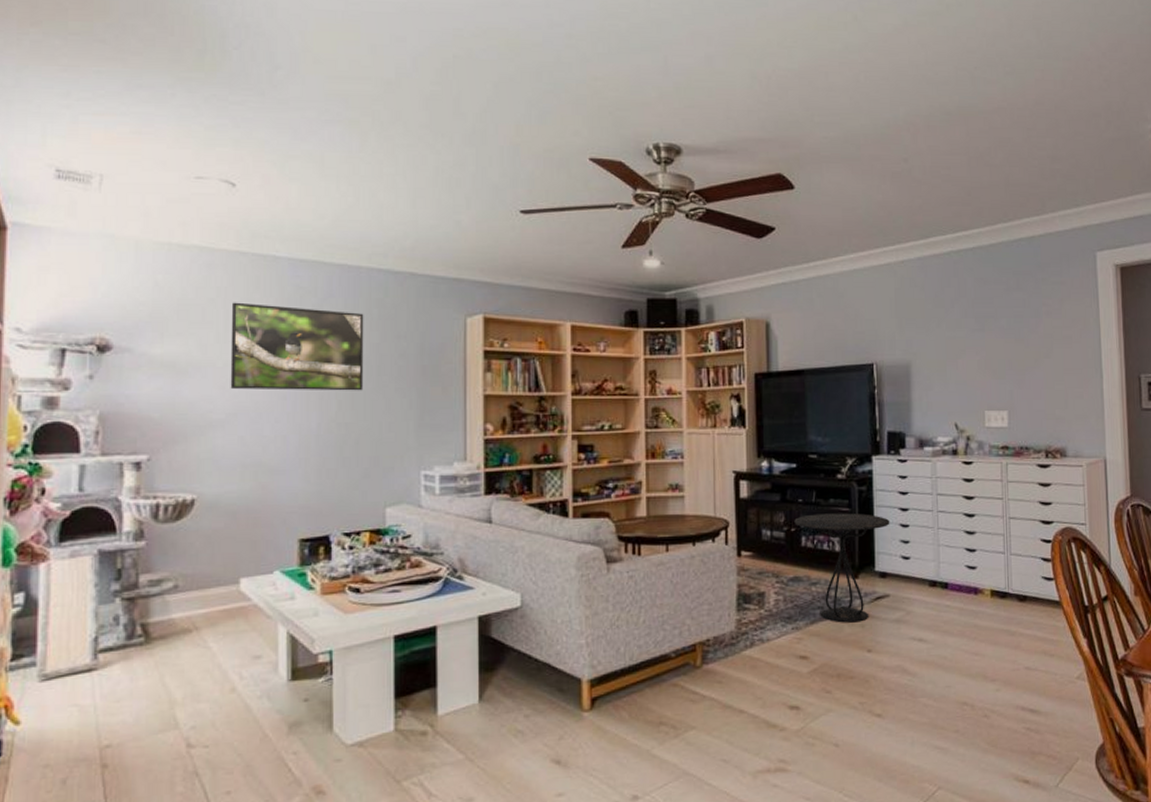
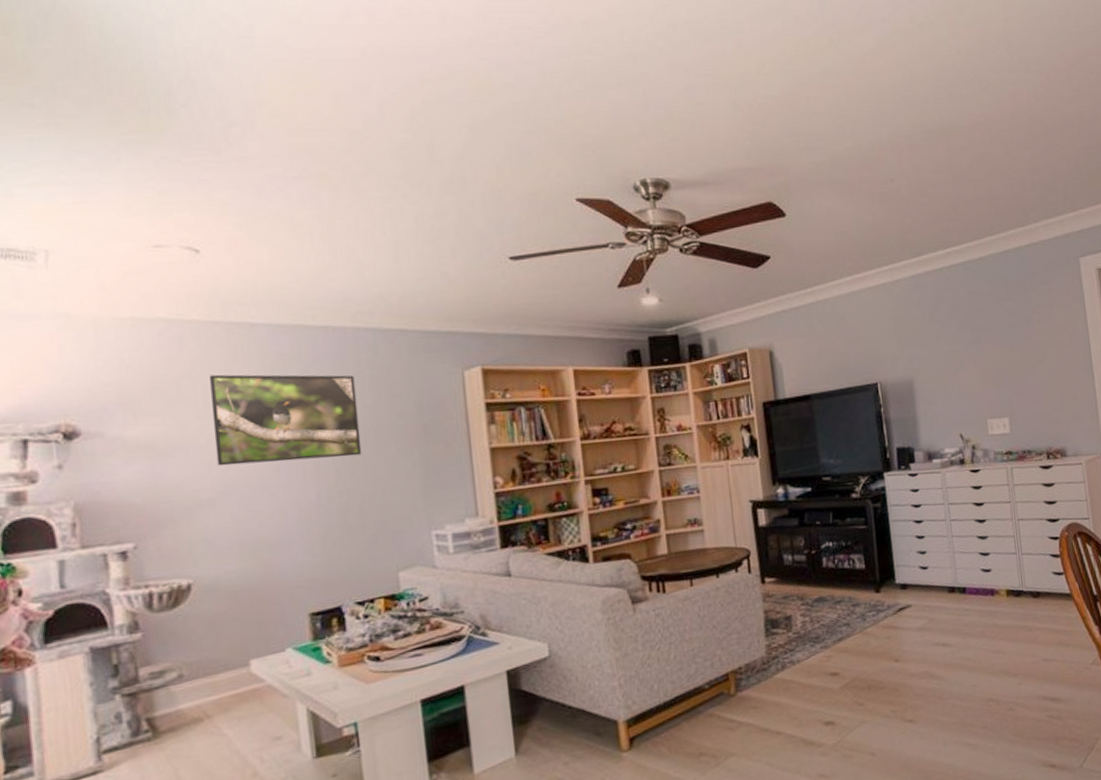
side table: present [794,513,890,623] -> none [814,529,907,637]

